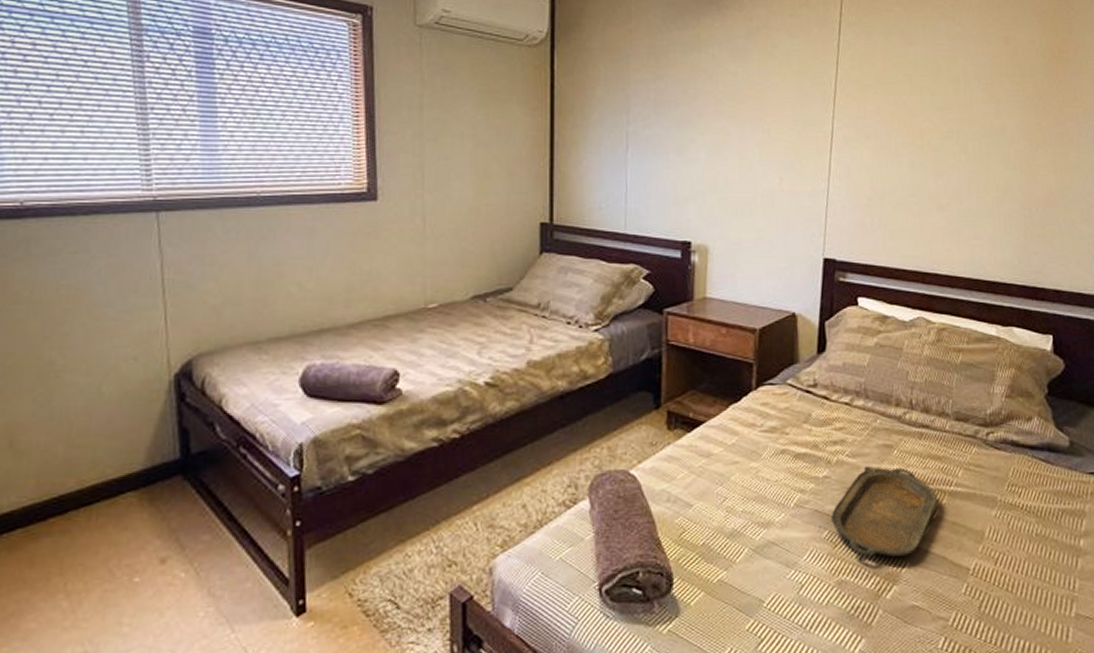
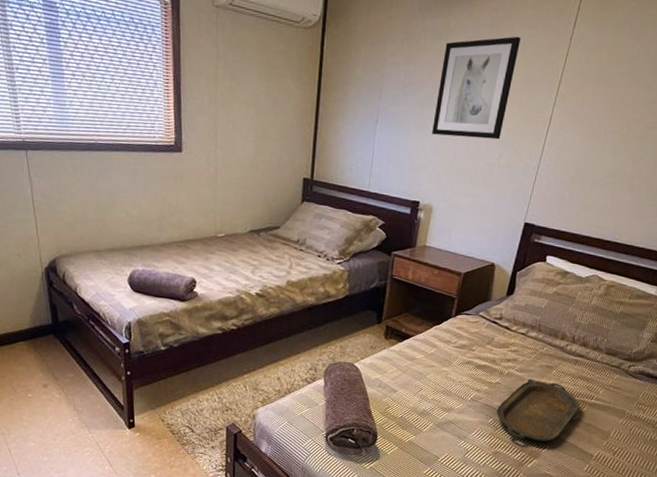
wall art: none [695,45,783,161] -> present [432,36,521,140]

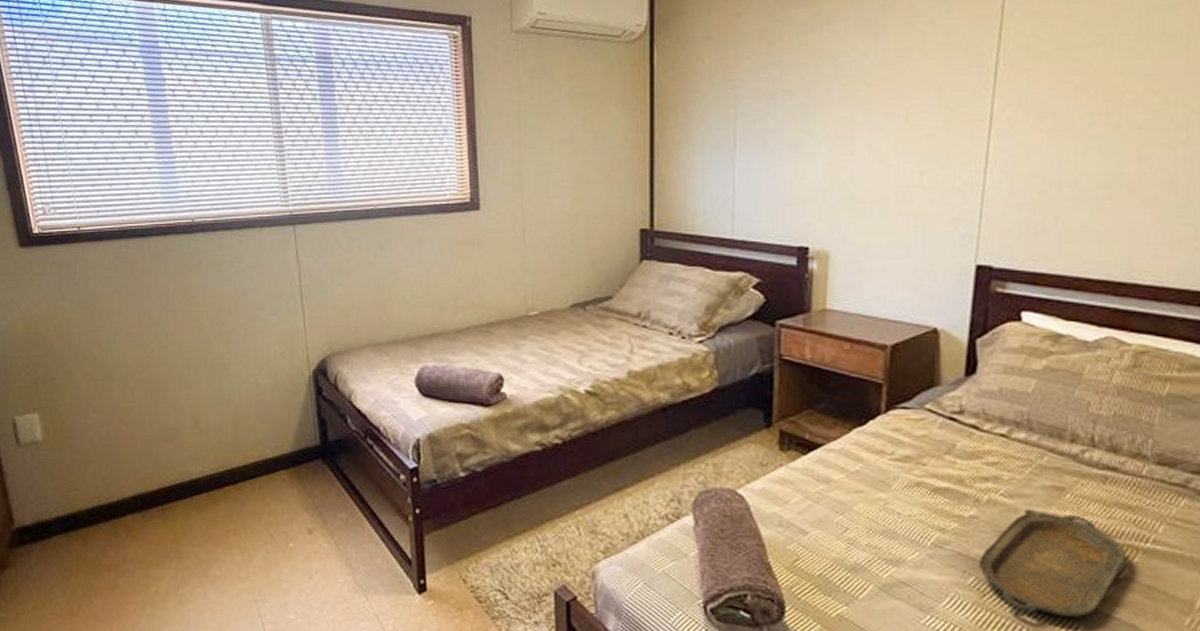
wall art: present [432,36,521,140] -> none [815,14,927,155]

